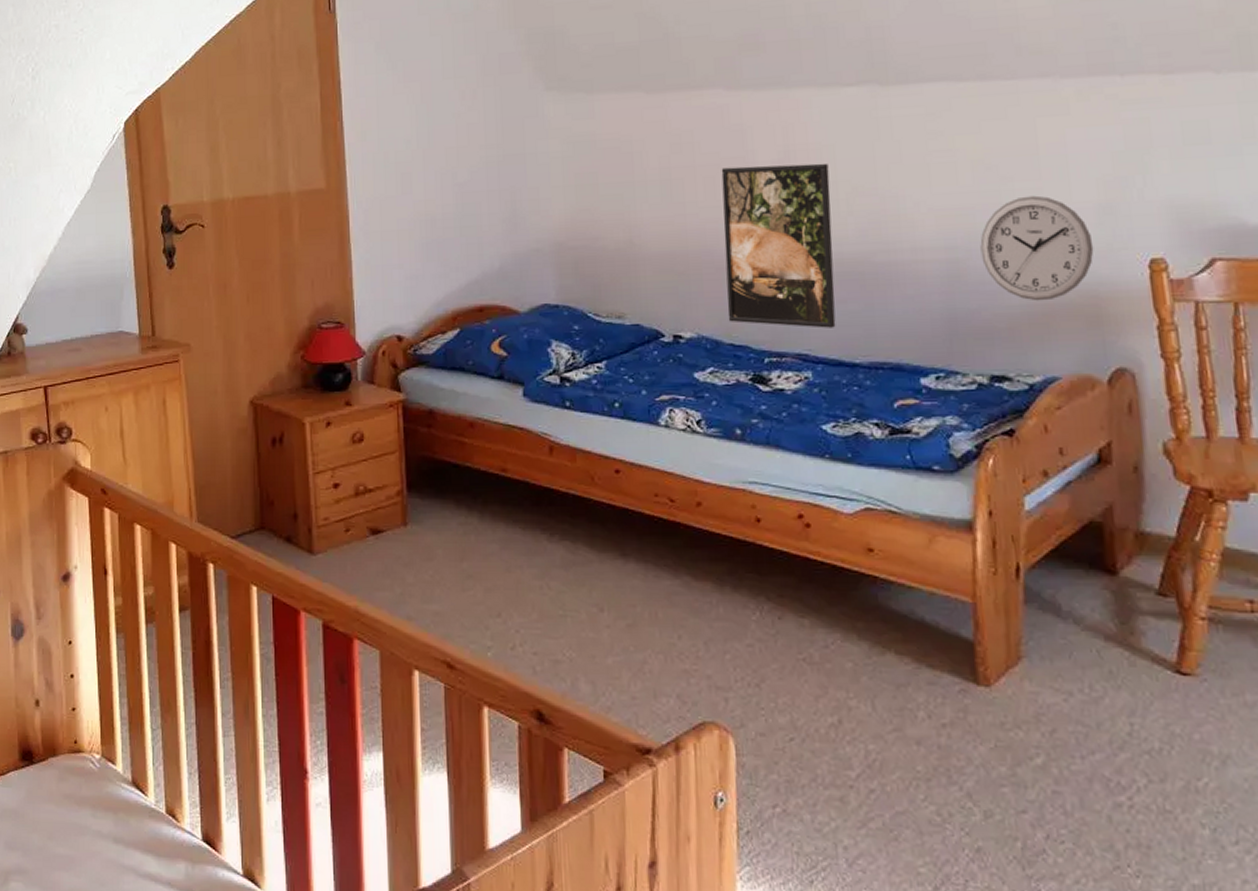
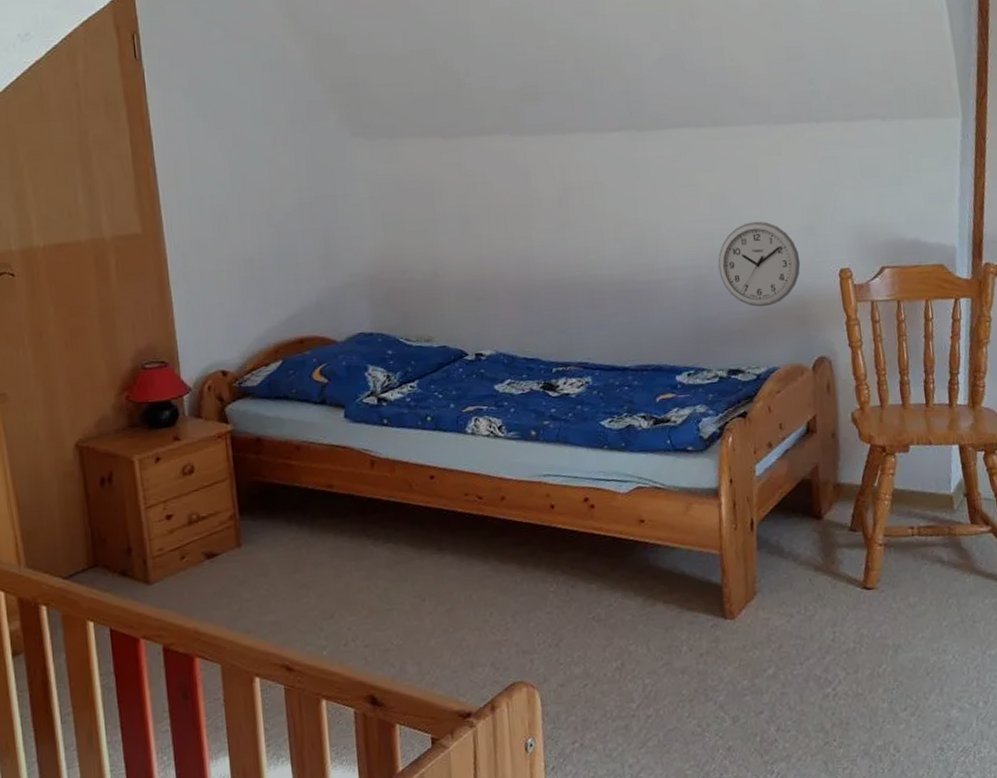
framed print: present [721,163,836,328] -> none [510,198,609,340]

